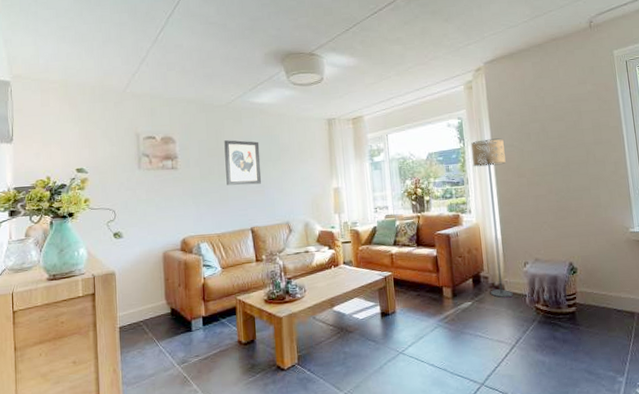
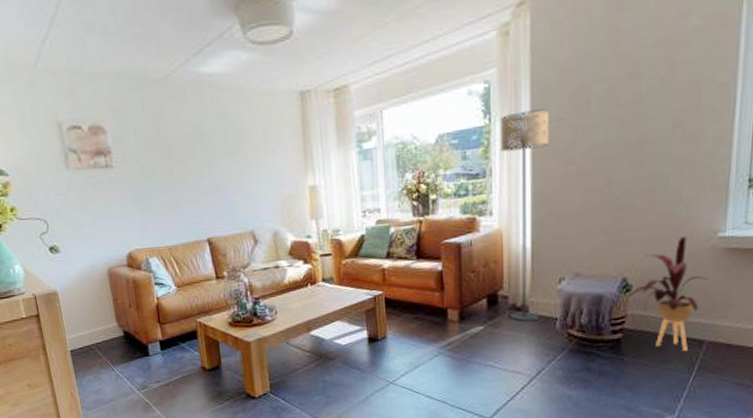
wall art: present [224,140,262,186] -> none [166,126,218,187]
house plant: none [575,231,629,322] -> present [627,237,708,352]

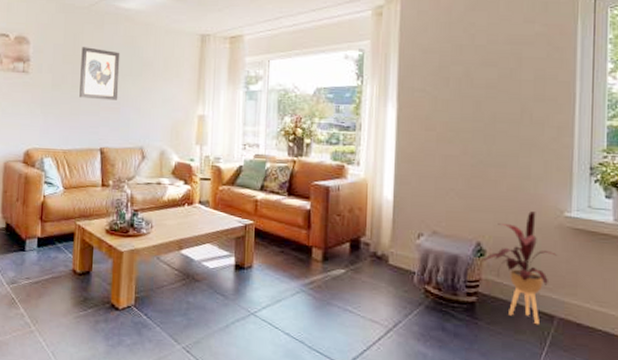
wall art: none [166,126,218,187] -> present [79,47,120,100]
floor lamp: present [499,108,549,322] -> none [369,79,413,272]

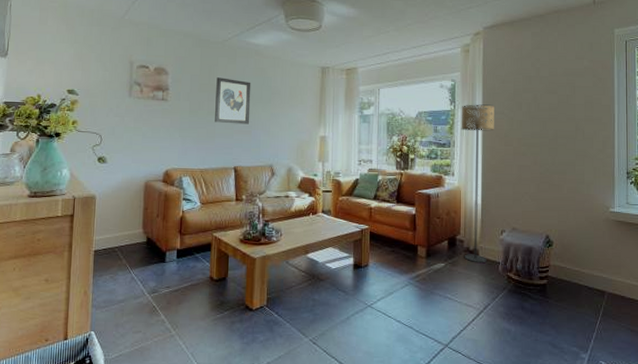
floor lamp: none [369,79,413,272] -> present [461,104,494,264]
house plant: present [481,211,557,325] -> none [550,209,605,300]

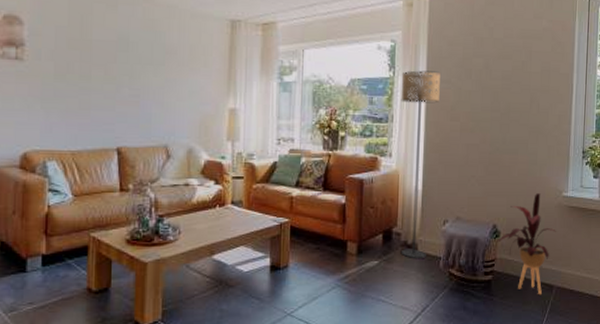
wall art: present [215,77,251,124] -> none [90,30,139,93]
house plant: none [550,209,605,300] -> present [497,193,556,295]

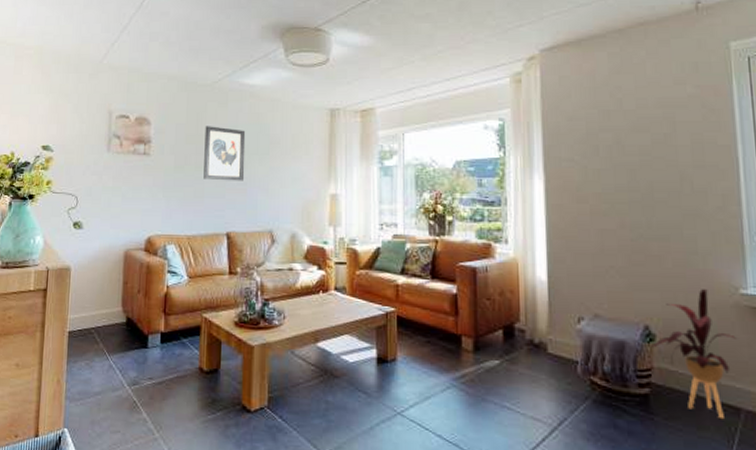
wall art: none [90,30,139,93] -> present [203,126,246,181]
floor lamp: present [401,70,440,259] -> none [513,149,561,362]

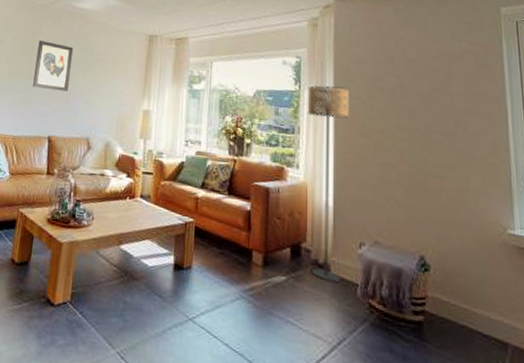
floor lamp: none [513,149,561,362] -> present [307,85,349,283]
house plant: present [651,289,736,420] -> none [426,226,504,353]

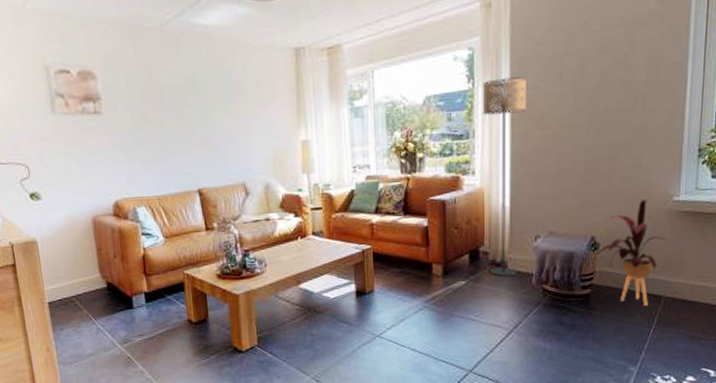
wall art: present [33,40,74,92] -> none [159,75,210,136]
house plant: none [426,226,504,353] -> present [595,200,665,307]

